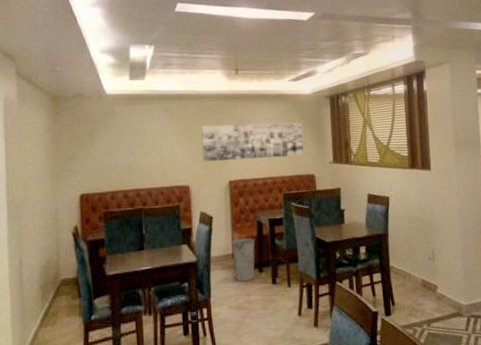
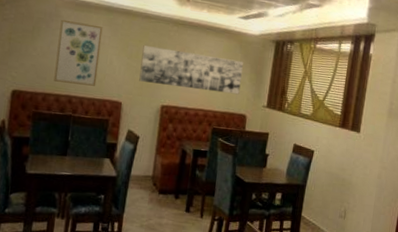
wall art: none [117,115,161,178] -> present [54,19,103,86]
bucket: present [232,238,255,282] -> none [152,163,176,205]

